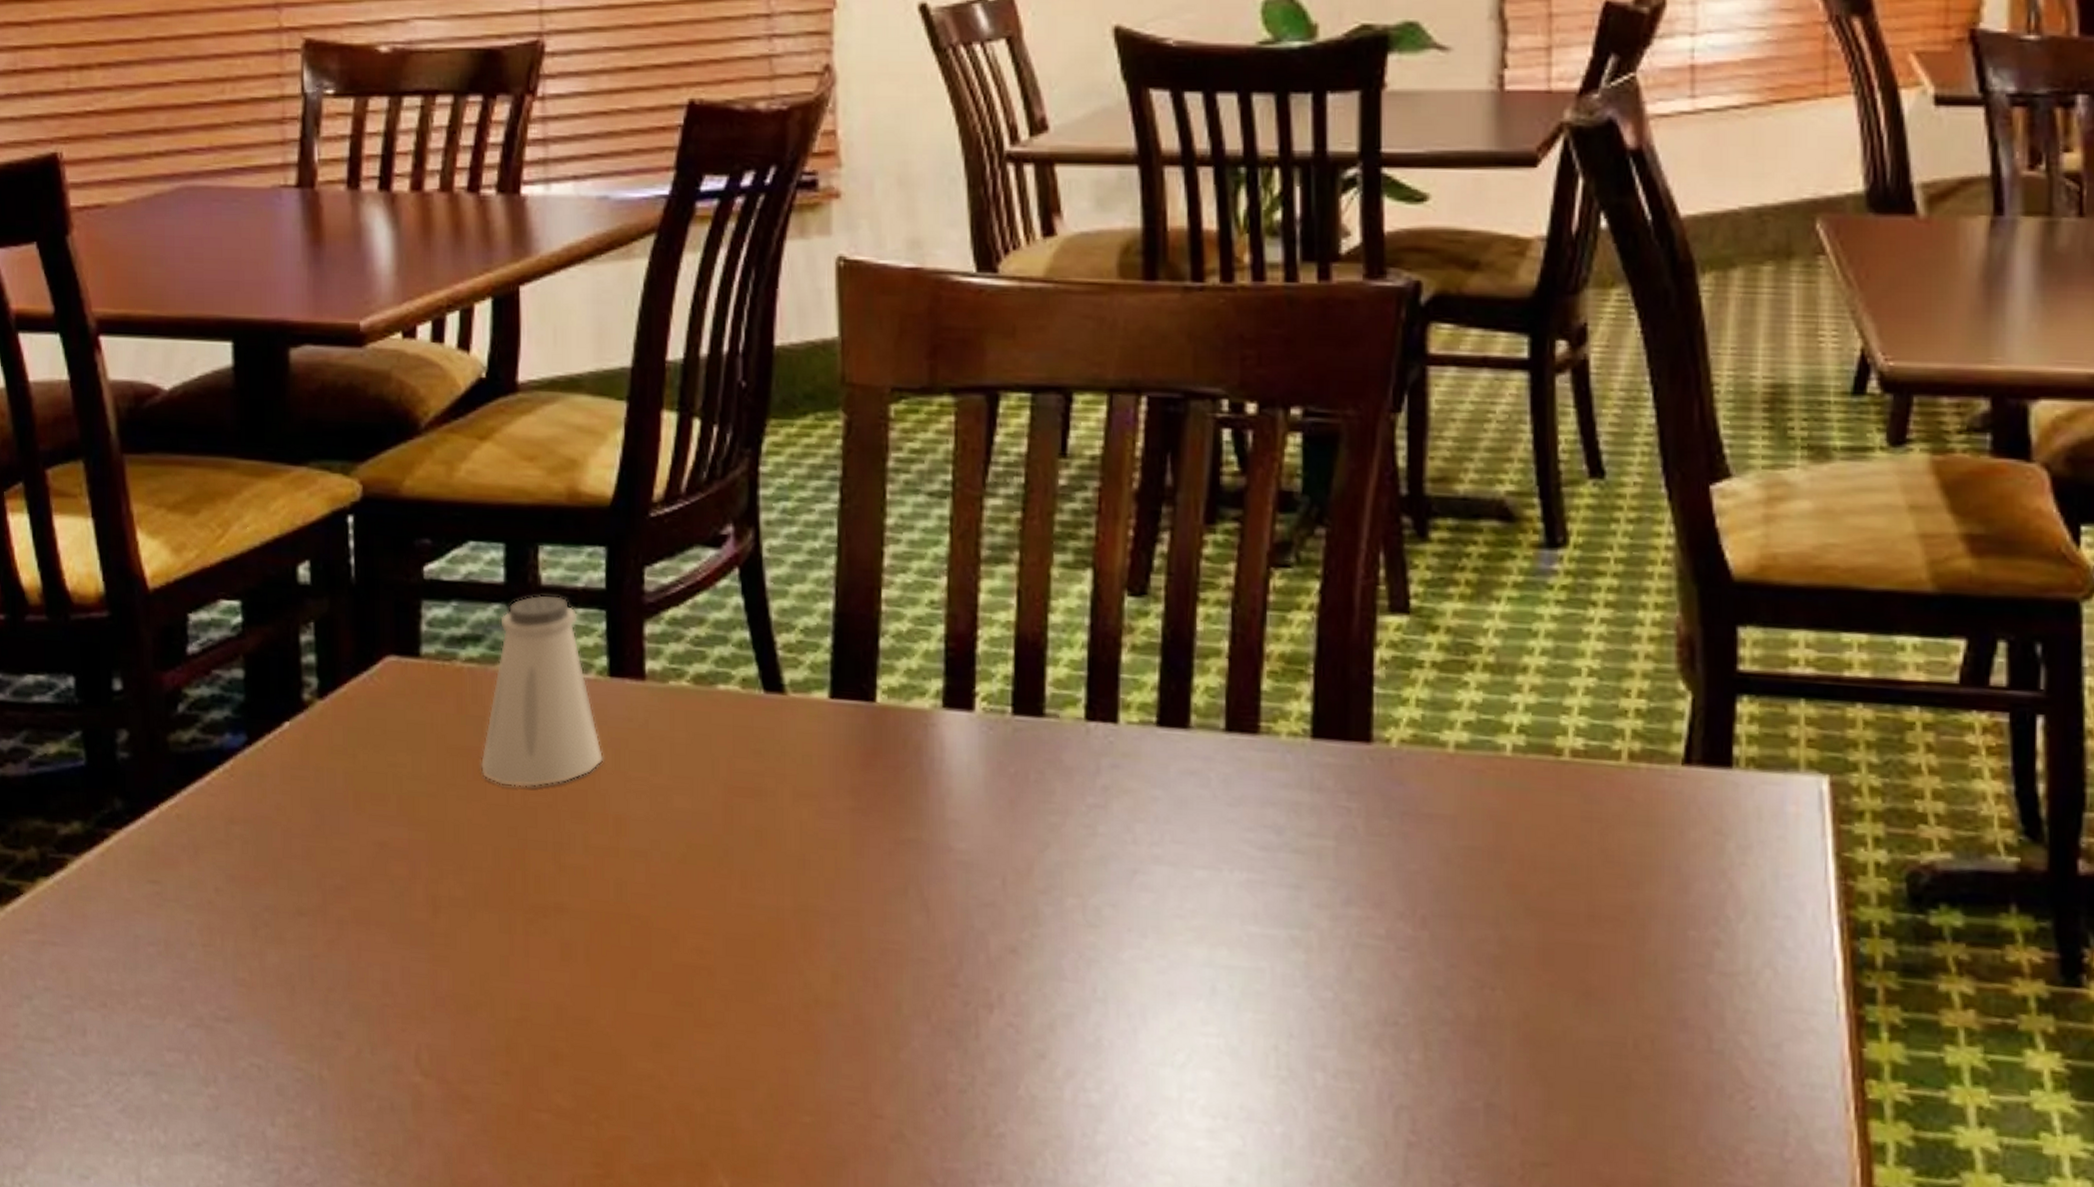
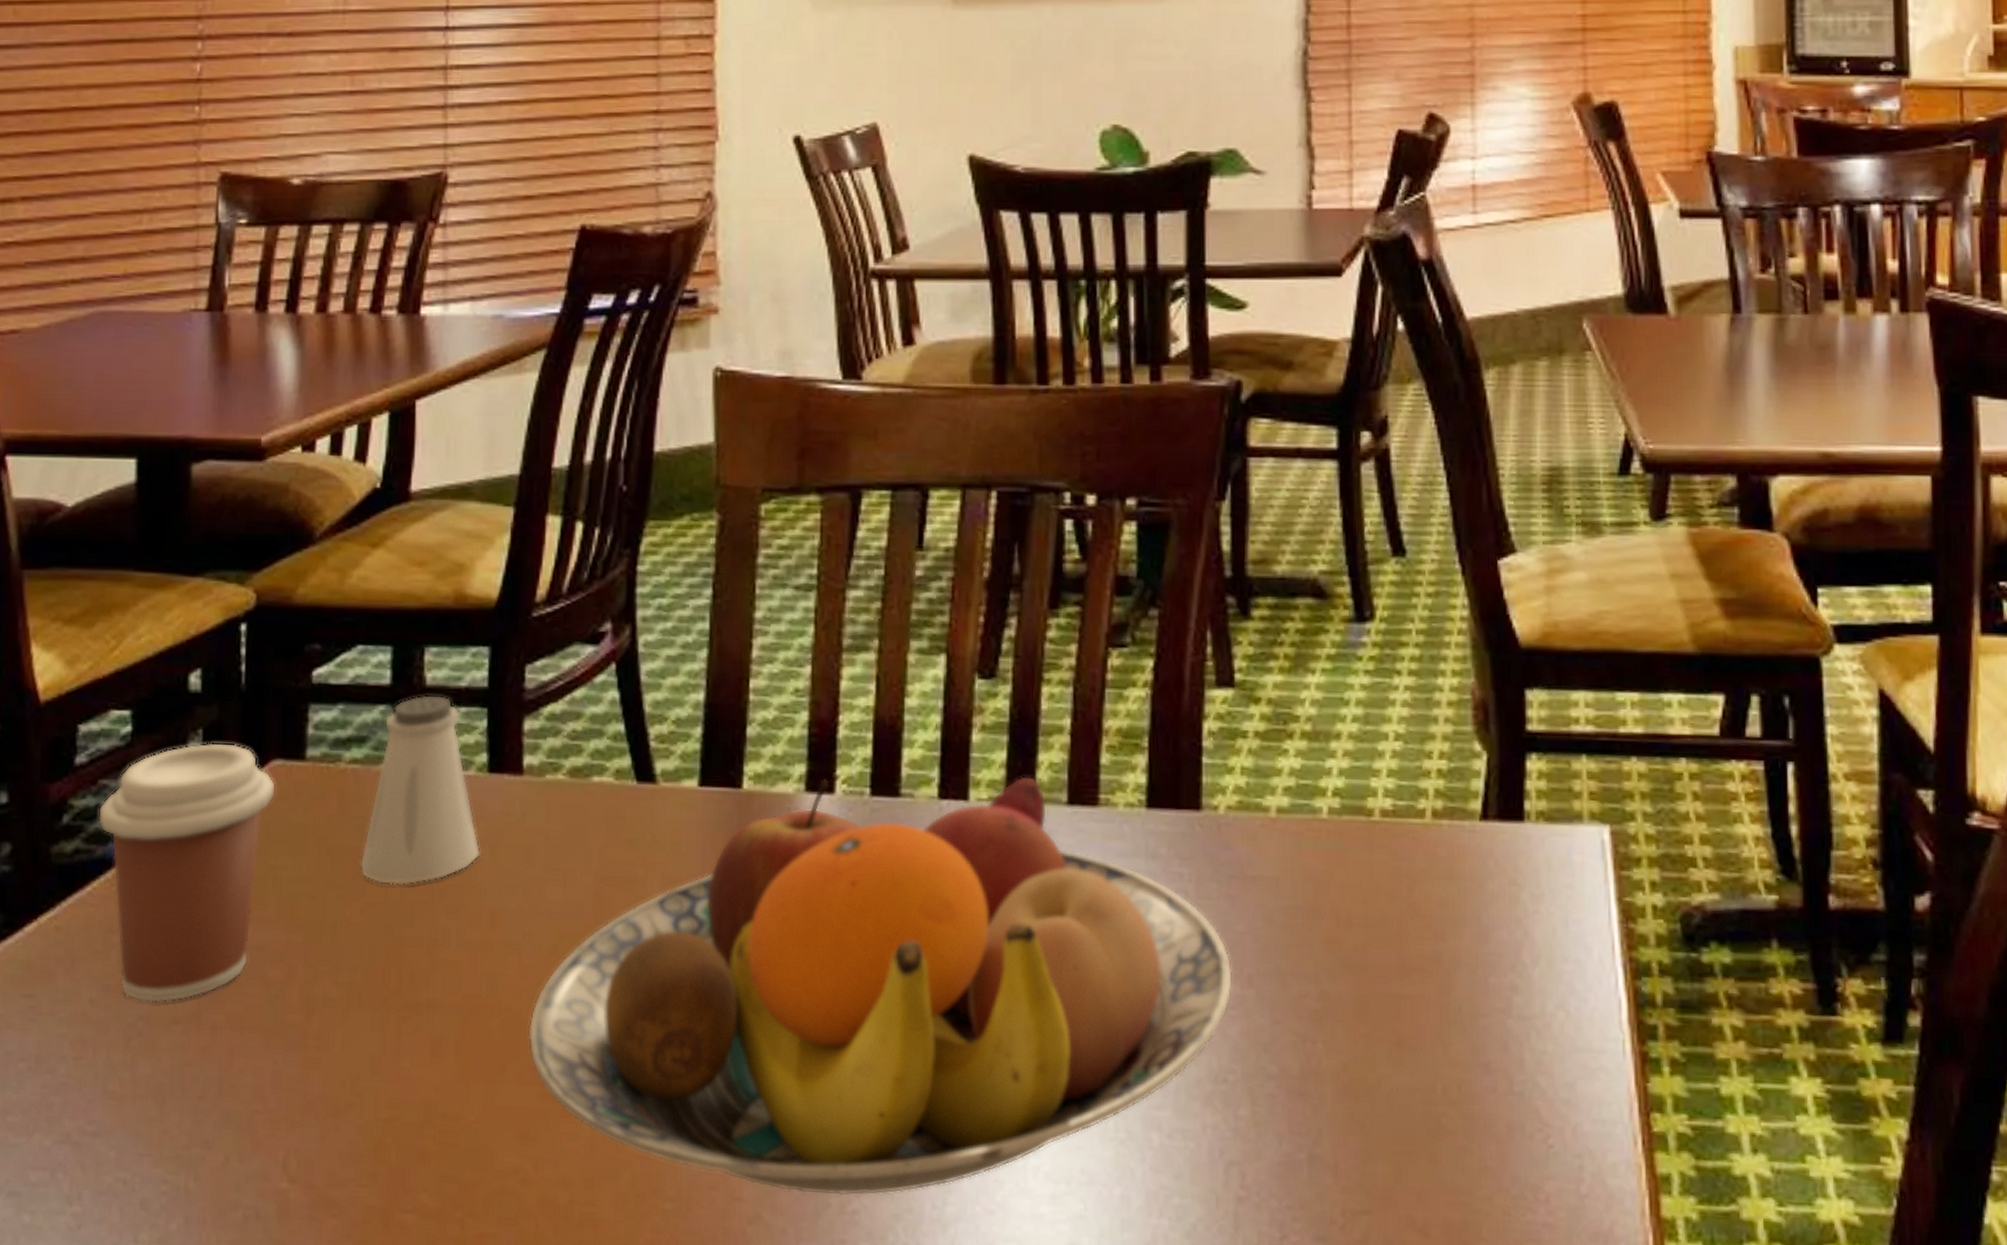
coffee cup: none [213,636,392,895] -> present [98,743,276,1003]
fruit bowl: none [659,695,1406,1120] -> present [528,775,1234,1196]

